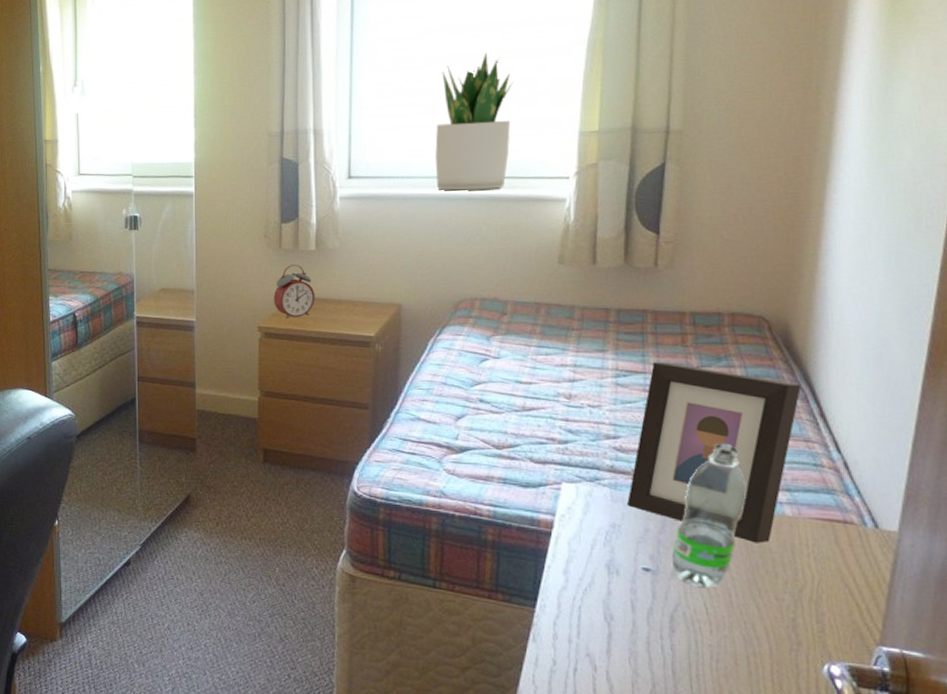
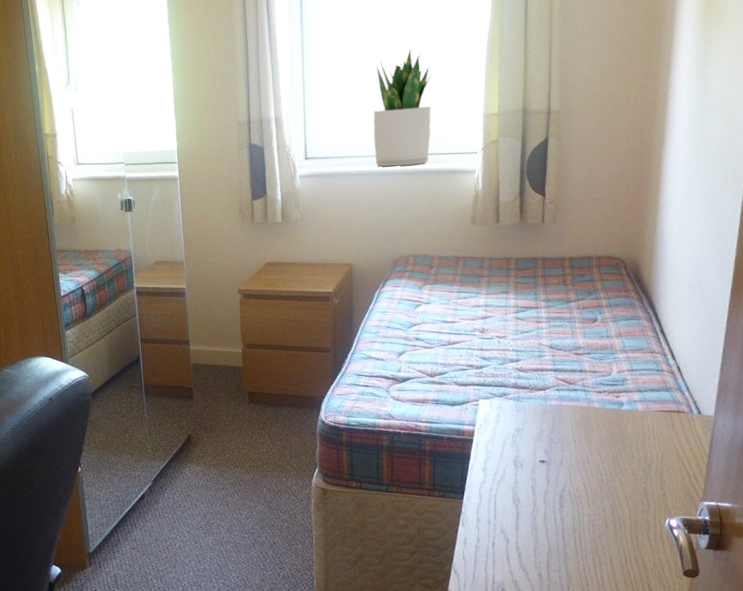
alarm clock: present [273,265,315,319] -> none [249,235,284,281]
picture frame: present [627,362,802,543] -> none [527,298,648,434]
bottle: present [671,443,747,590] -> none [560,359,612,472]

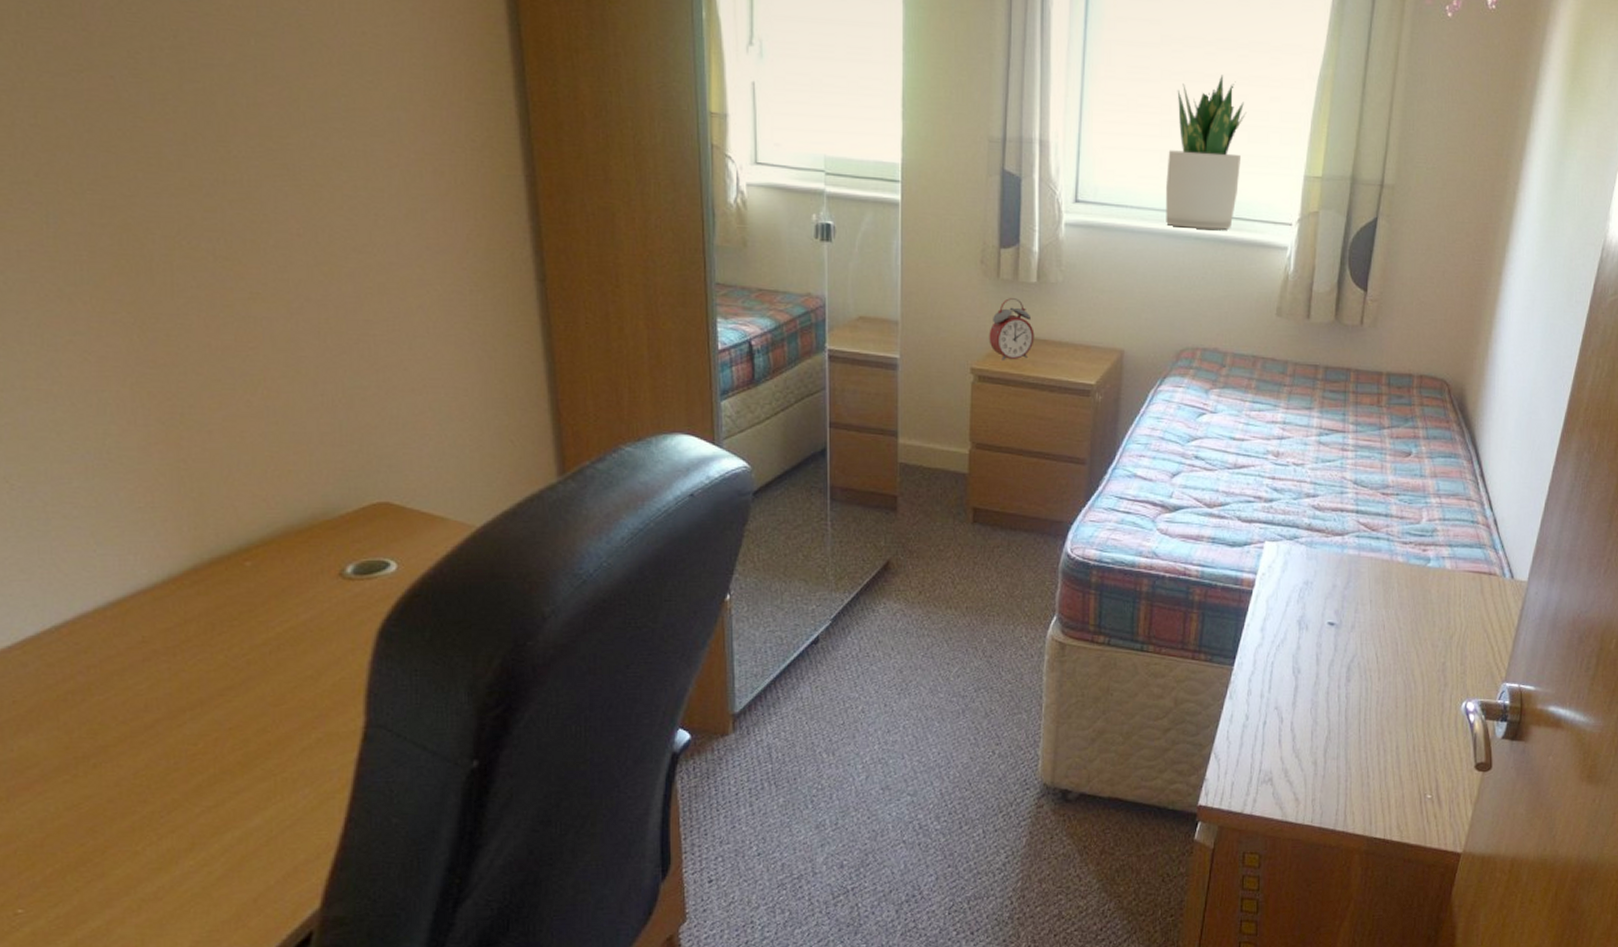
alarm clock: none [249,235,284,281] -> present [989,298,1035,360]

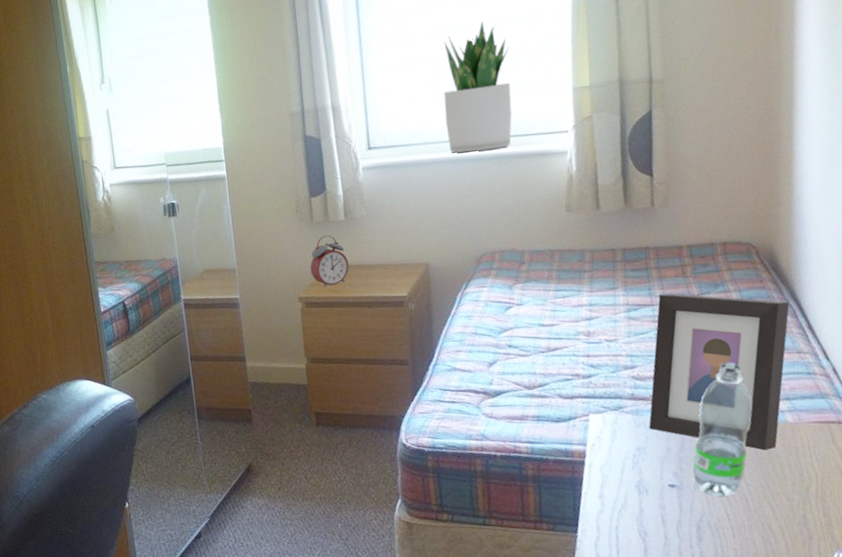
picture frame: none [1320,422,1469,595] -> present [649,293,790,451]
bottle: none [1352,501,1418,640] -> present [692,362,753,498]

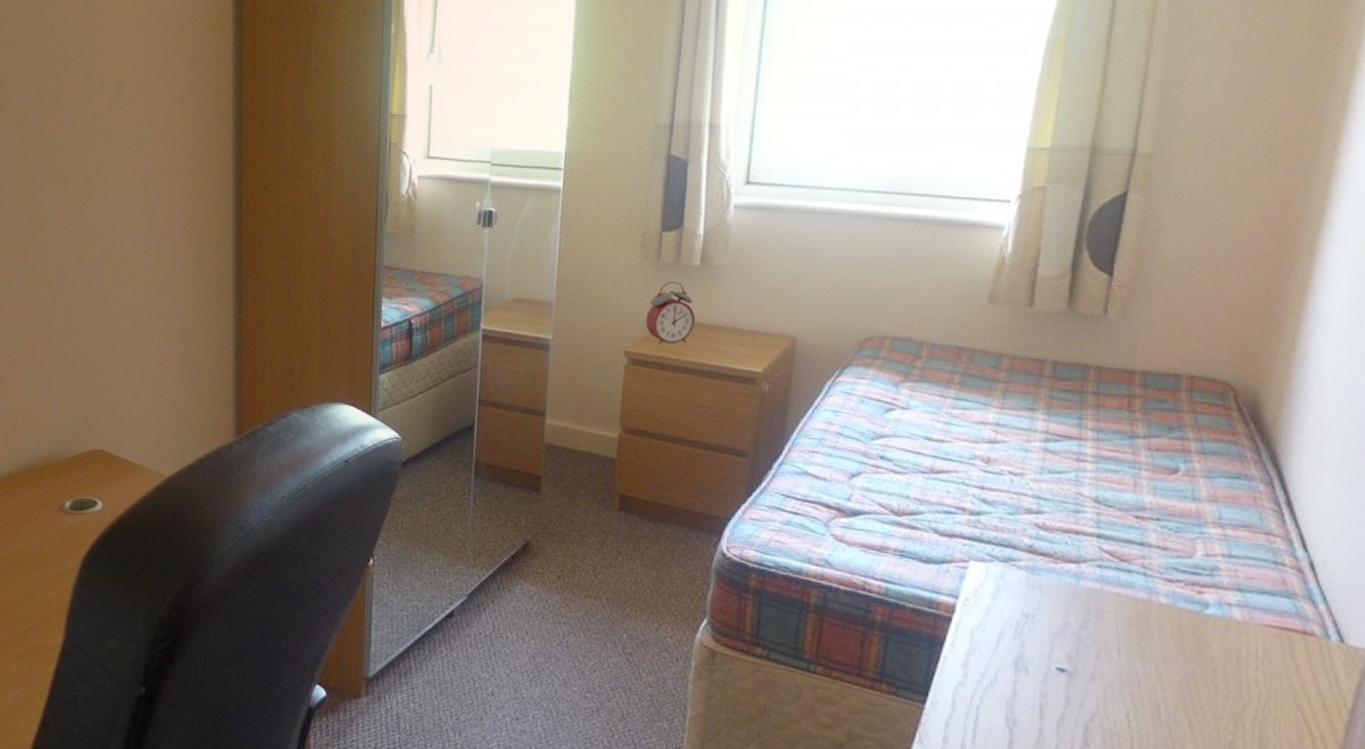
planter: present [443,21,512,154] -> none [851,45,953,210]
picture frame: present [649,293,790,451] -> none [1046,428,1268,650]
bottle: present [692,362,753,498] -> none [1091,528,1190,699]

